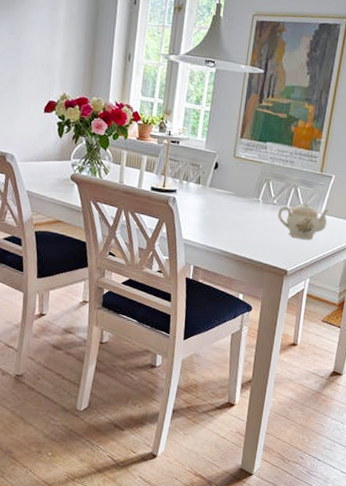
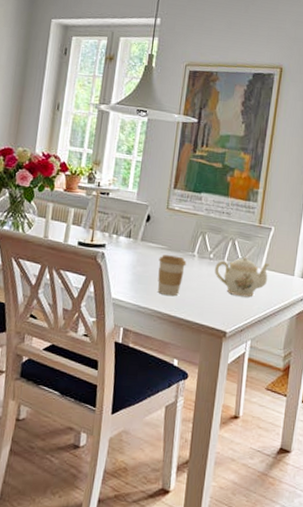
coffee cup: none [225,200,252,238] -> present [158,255,187,297]

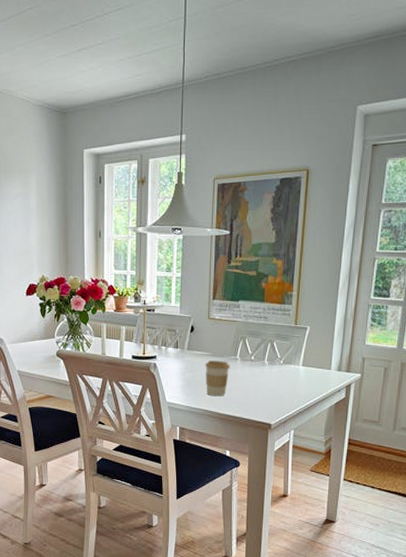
teapot: present [214,257,269,297] -> none [257,356,307,392]

